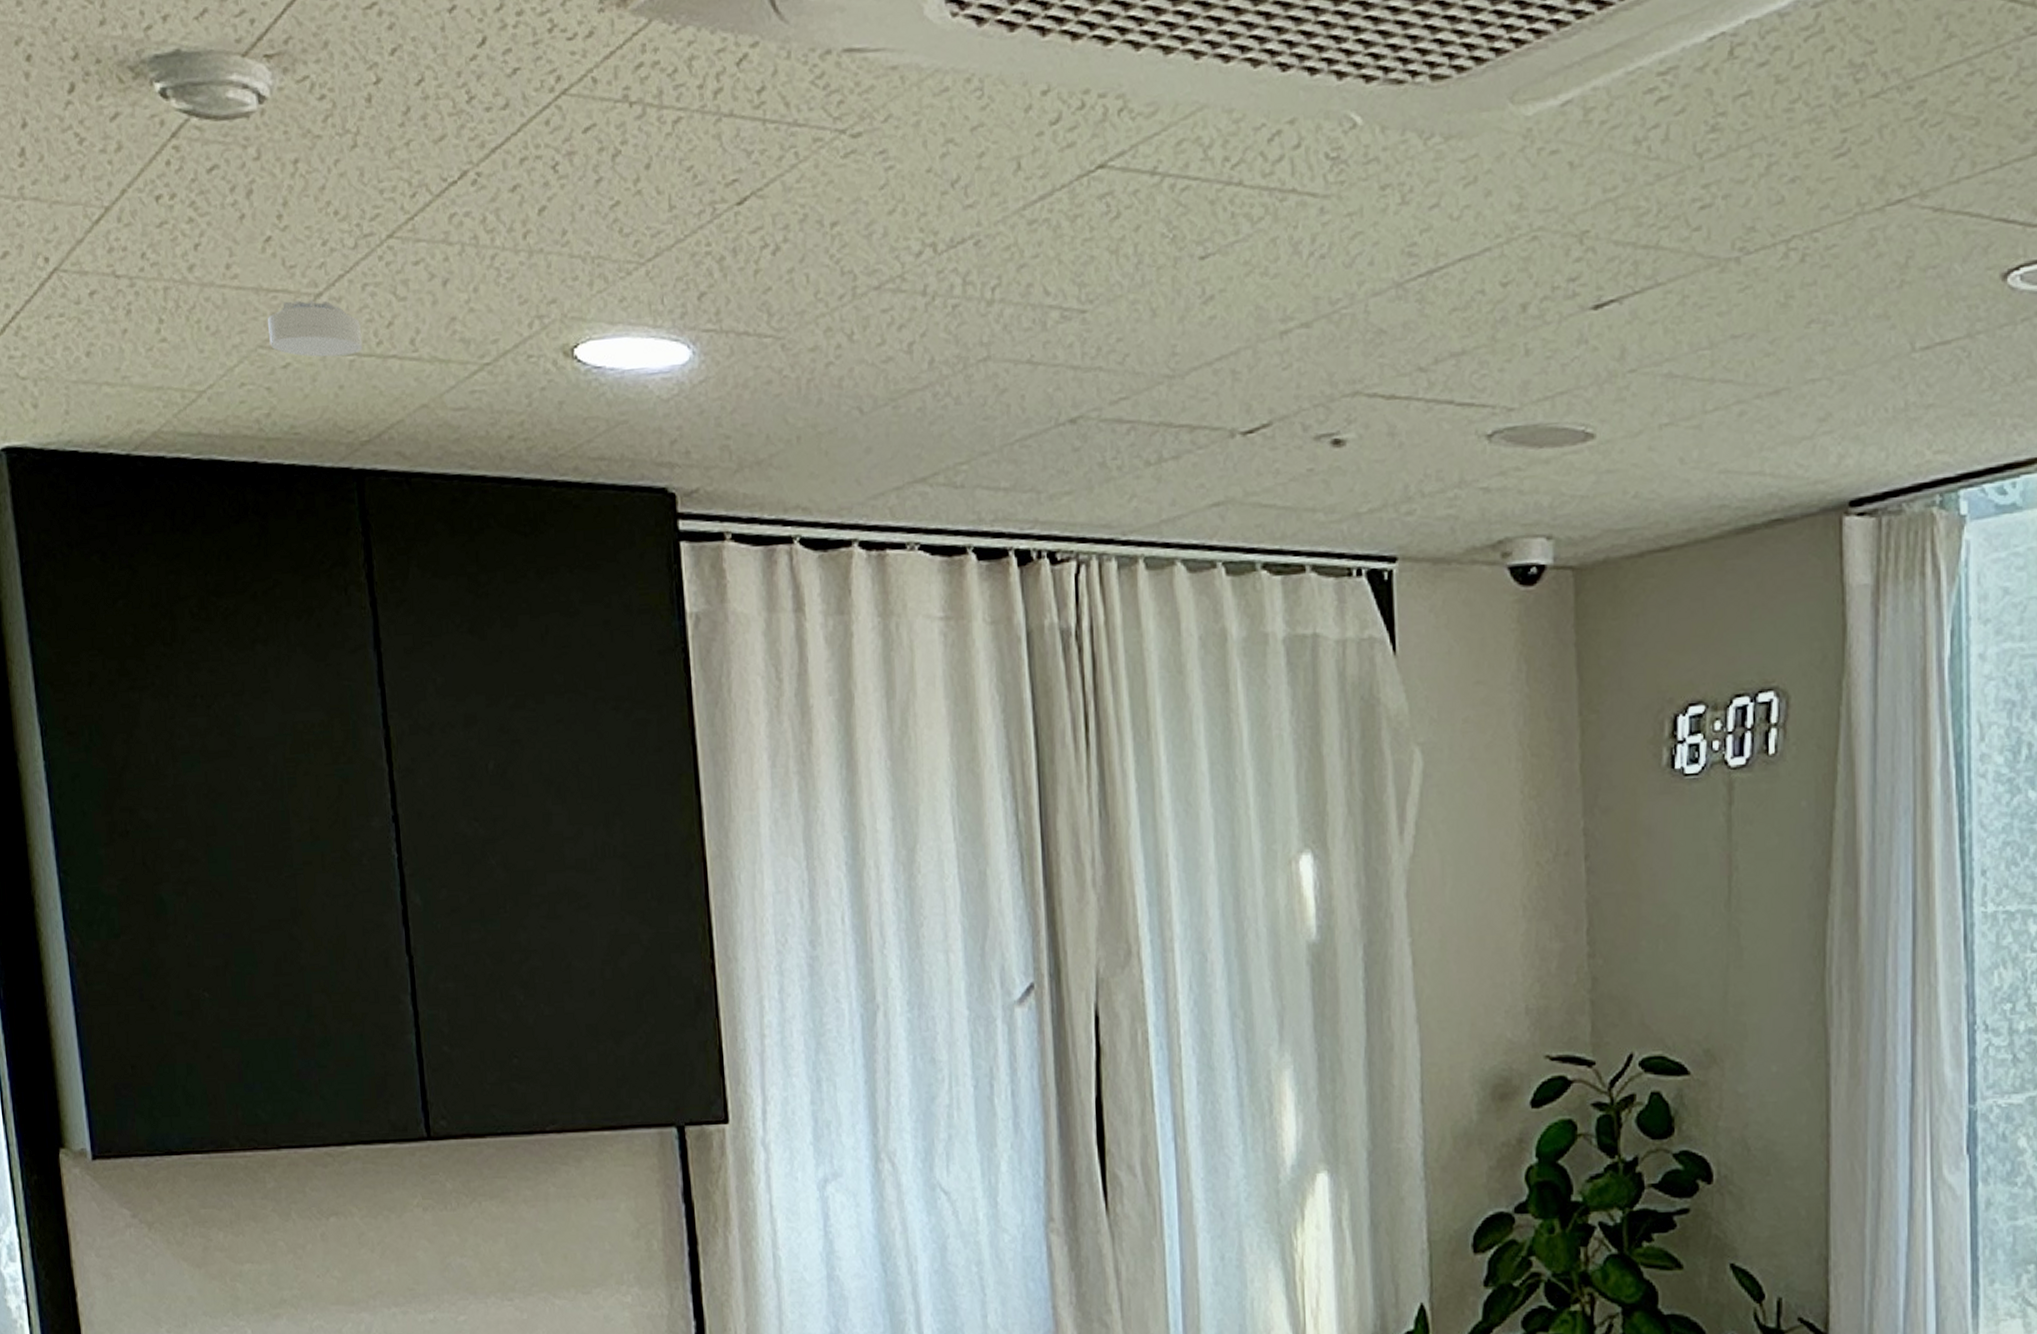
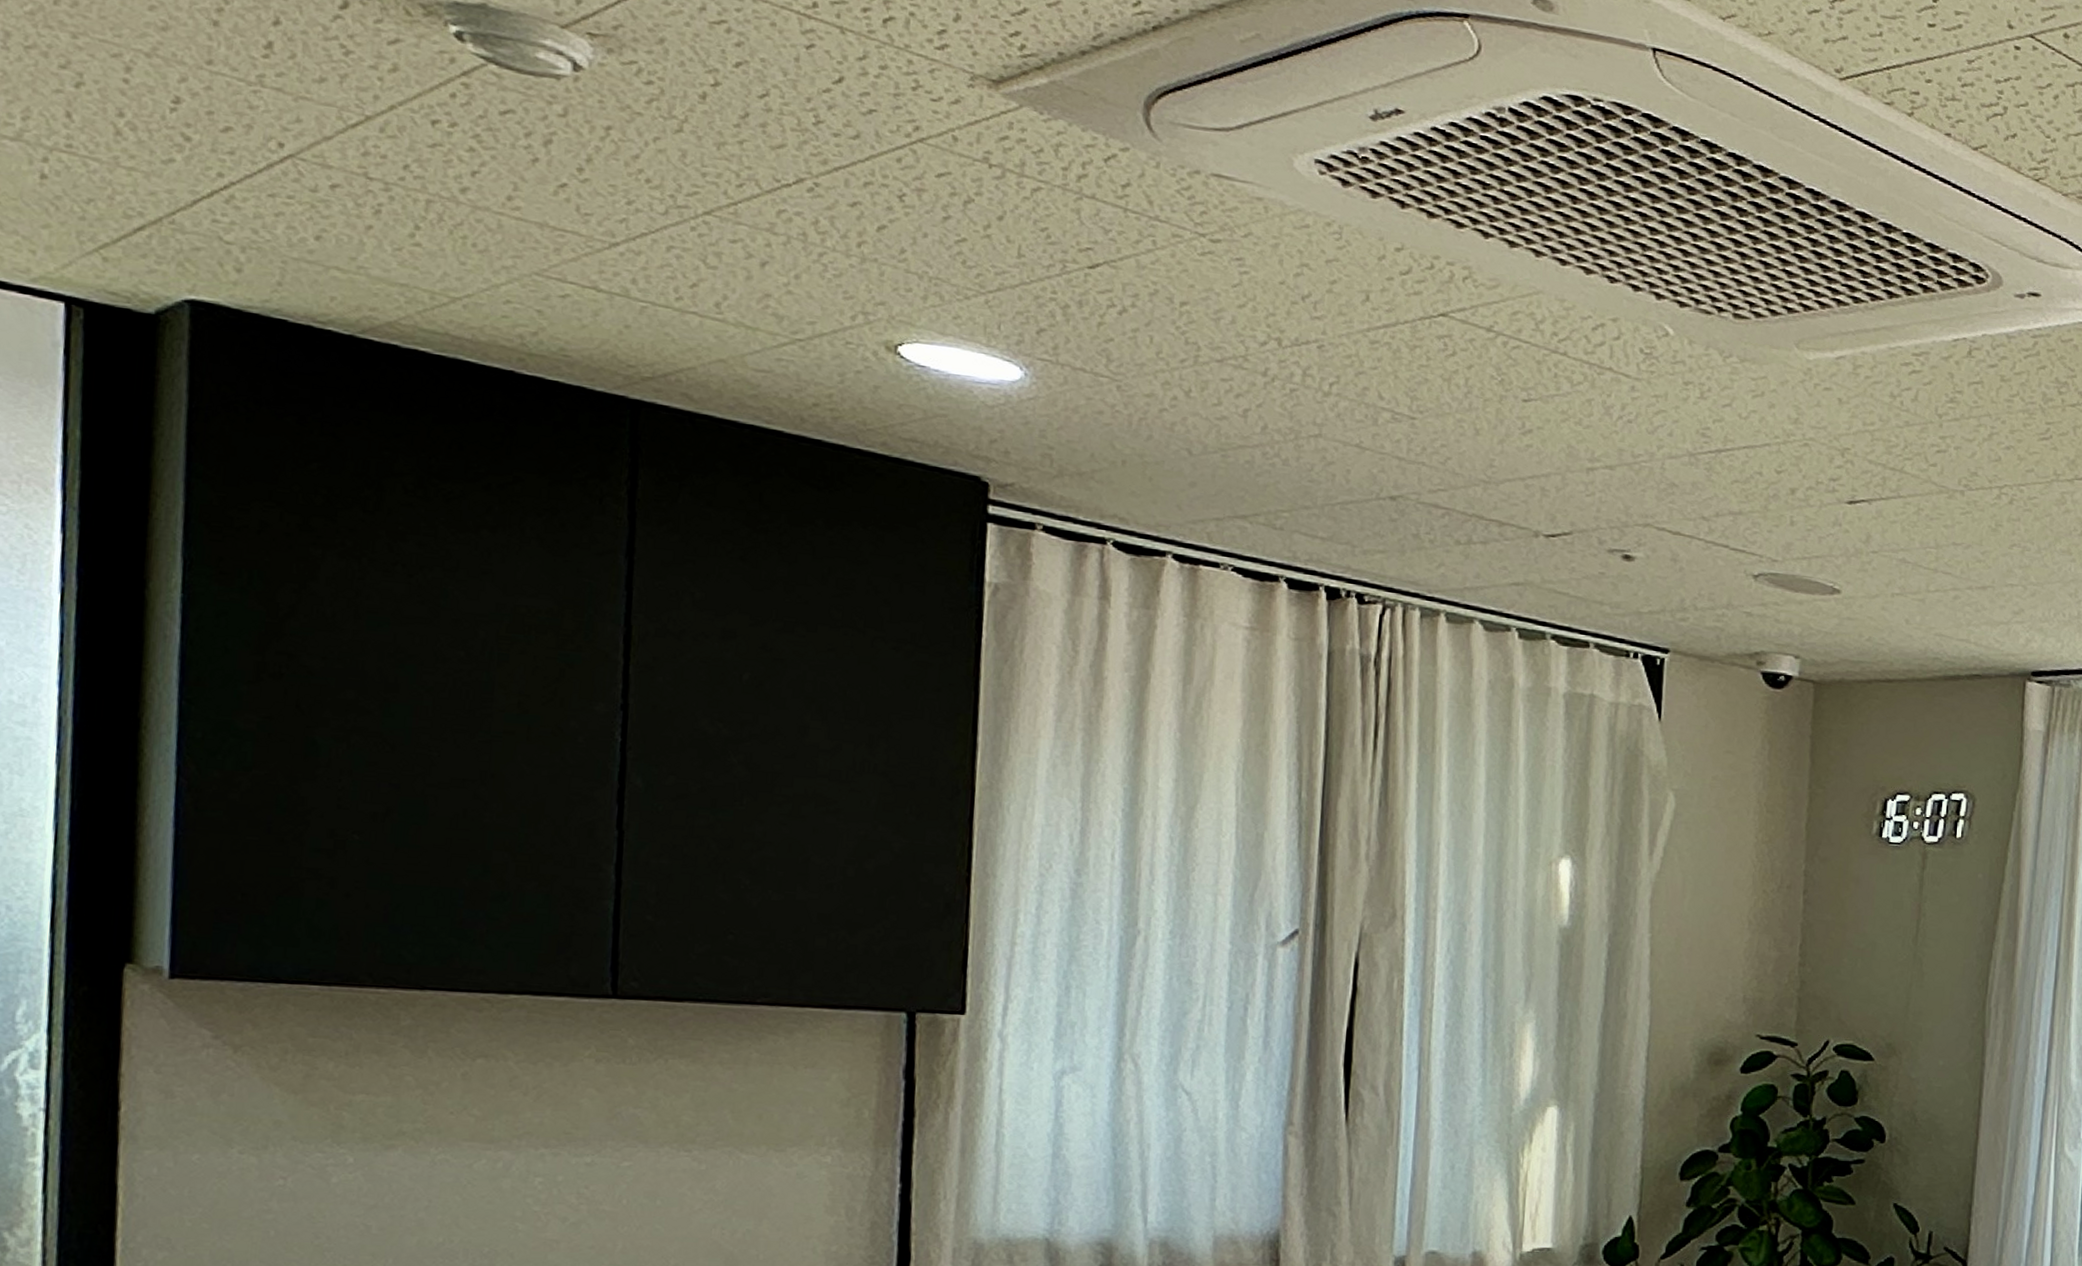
smoke detector: present [268,300,363,357] -> none [548,241,660,302]

